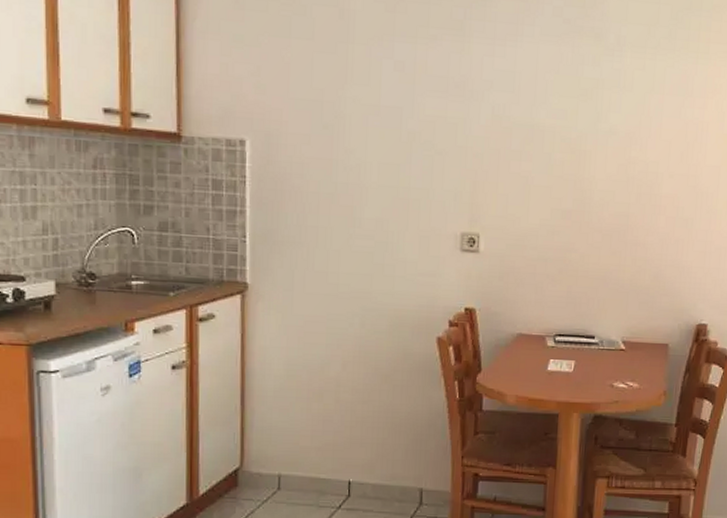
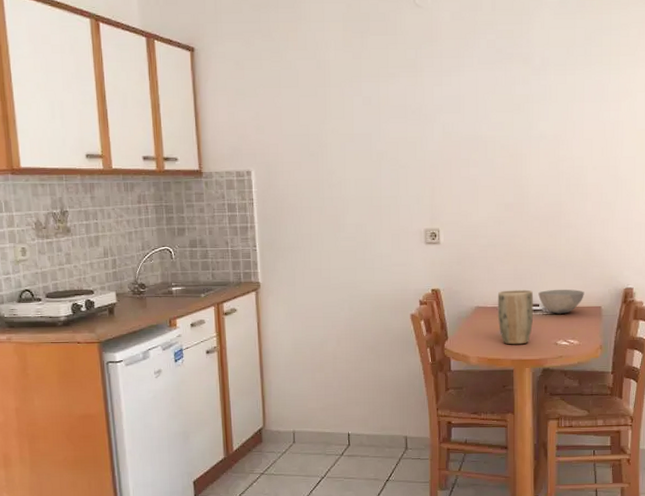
plant pot: none [543,315,589,384] -> present [497,289,534,345]
bowl: none [594,319,650,350] -> present [538,289,584,314]

